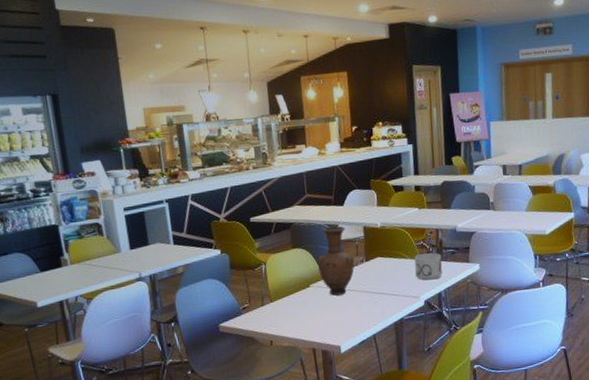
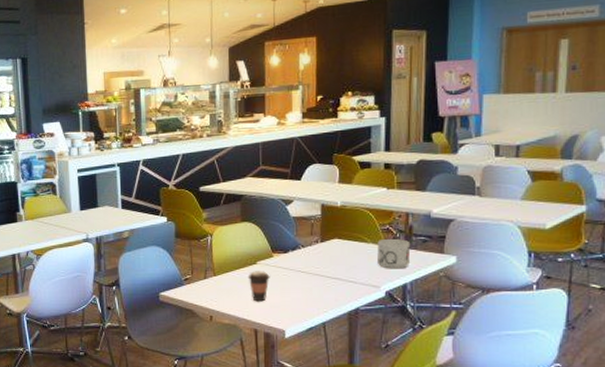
coffee cup: none [302,293,323,323] -> present [247,271,270,302]
vase: present [317,225,355,296] -> none [267,201,308,276]

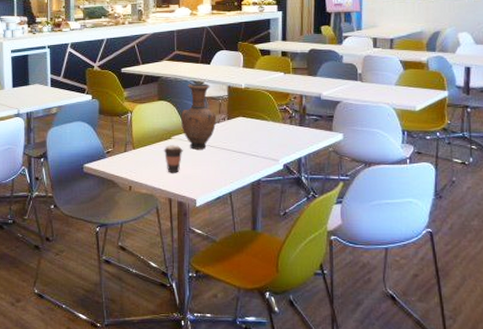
vase: none [267,201,308,276] -> present [181,82,217,150]
mug: present [377,239,411,269] -> none [276,118,304,145]

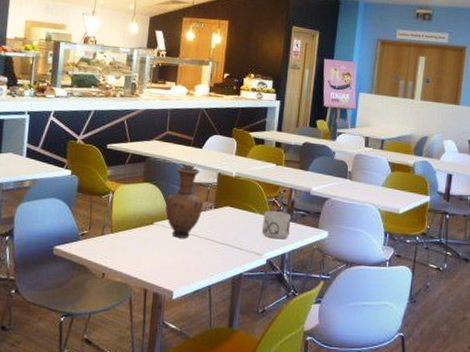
coffee cup: present [163,145,183,173] -> none [143,231,165,262]
mug: none [276,118,304,145] -> present [262,211,292,240]

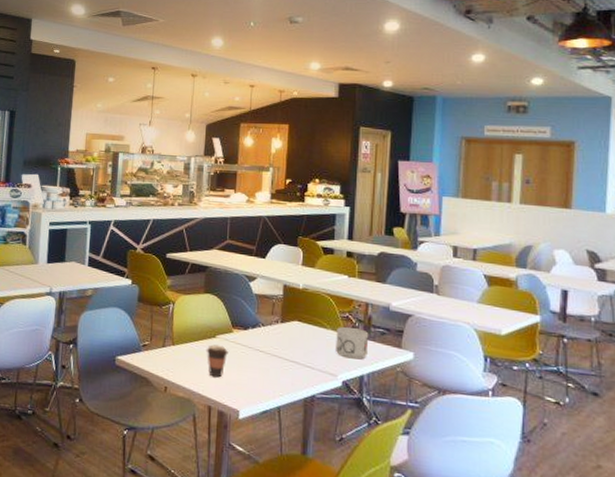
coffee cup: none [143,231,165,262] -> present [206,344,228,378]
vase: present [165,166,204,238] -> none [228,277,269,354]

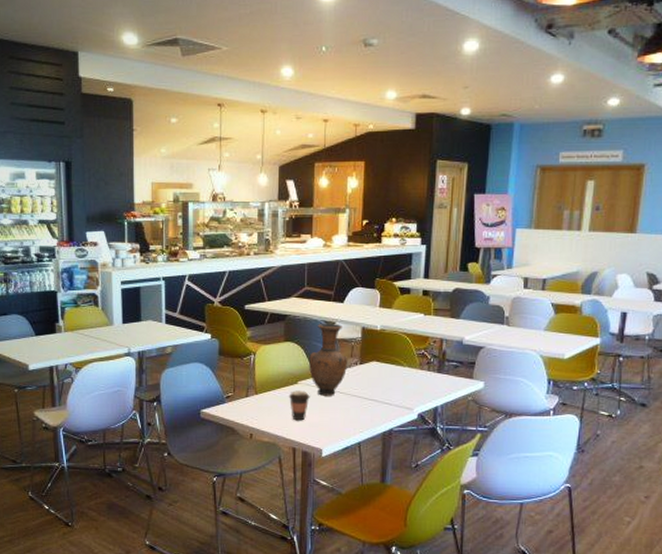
vase: none [228,277,269,354] -> present [309,323,348,396]
mug: present [336,327,369,360] -> none [412,364,443,393]

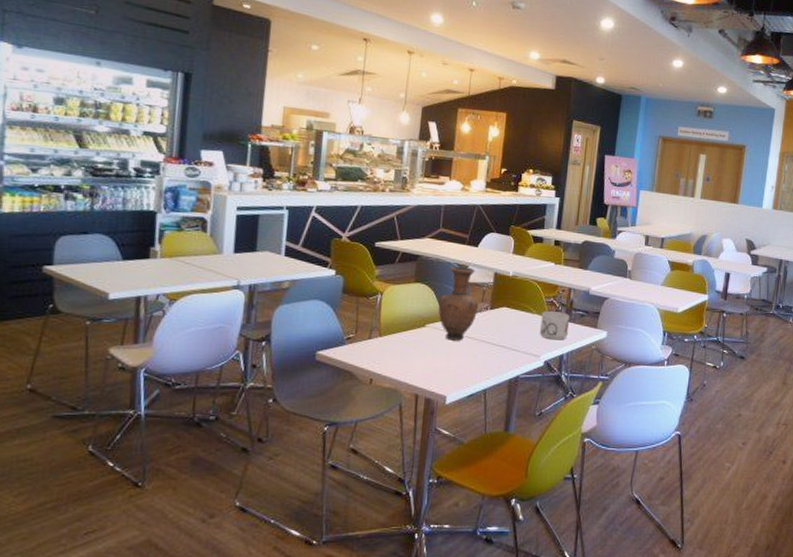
coffee cup: present [288,390,310,421] -> none [414,334,438,366]
mug: none [412,364,443,393] -> present [540,311,570,340]

